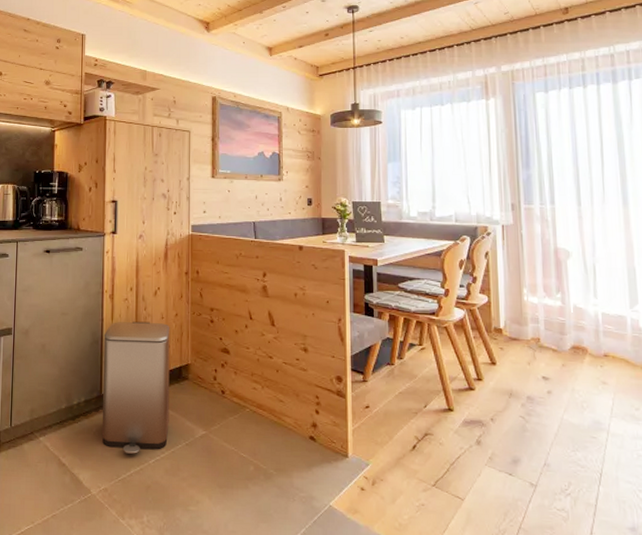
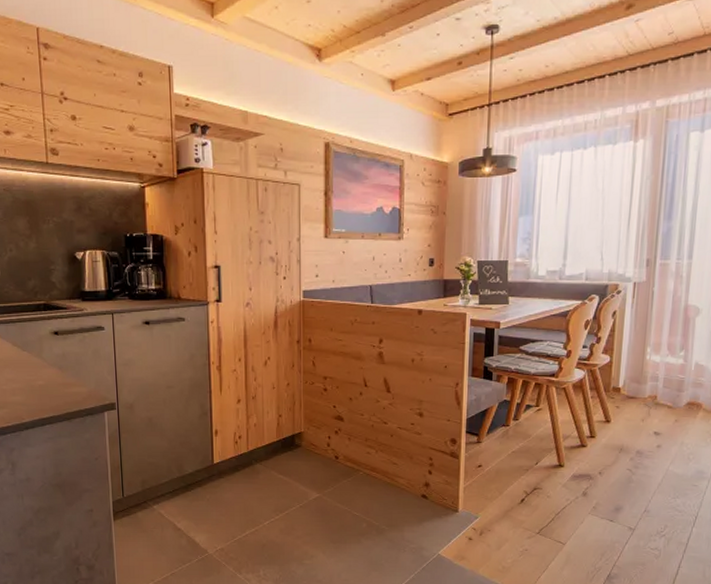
pedal bin: present [102,321,170,454] -> none [212,392,283,517]

